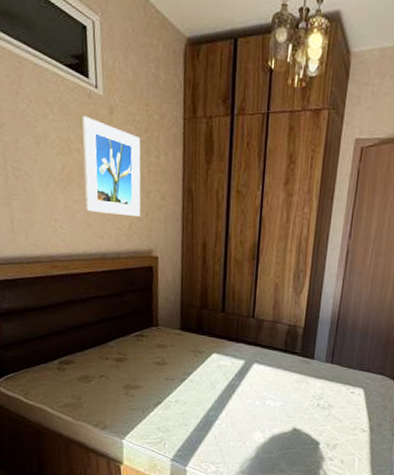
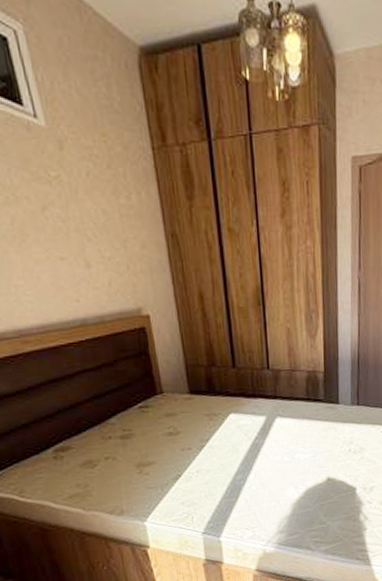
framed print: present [82,115,141,218] -> none [24,154,121,272]

